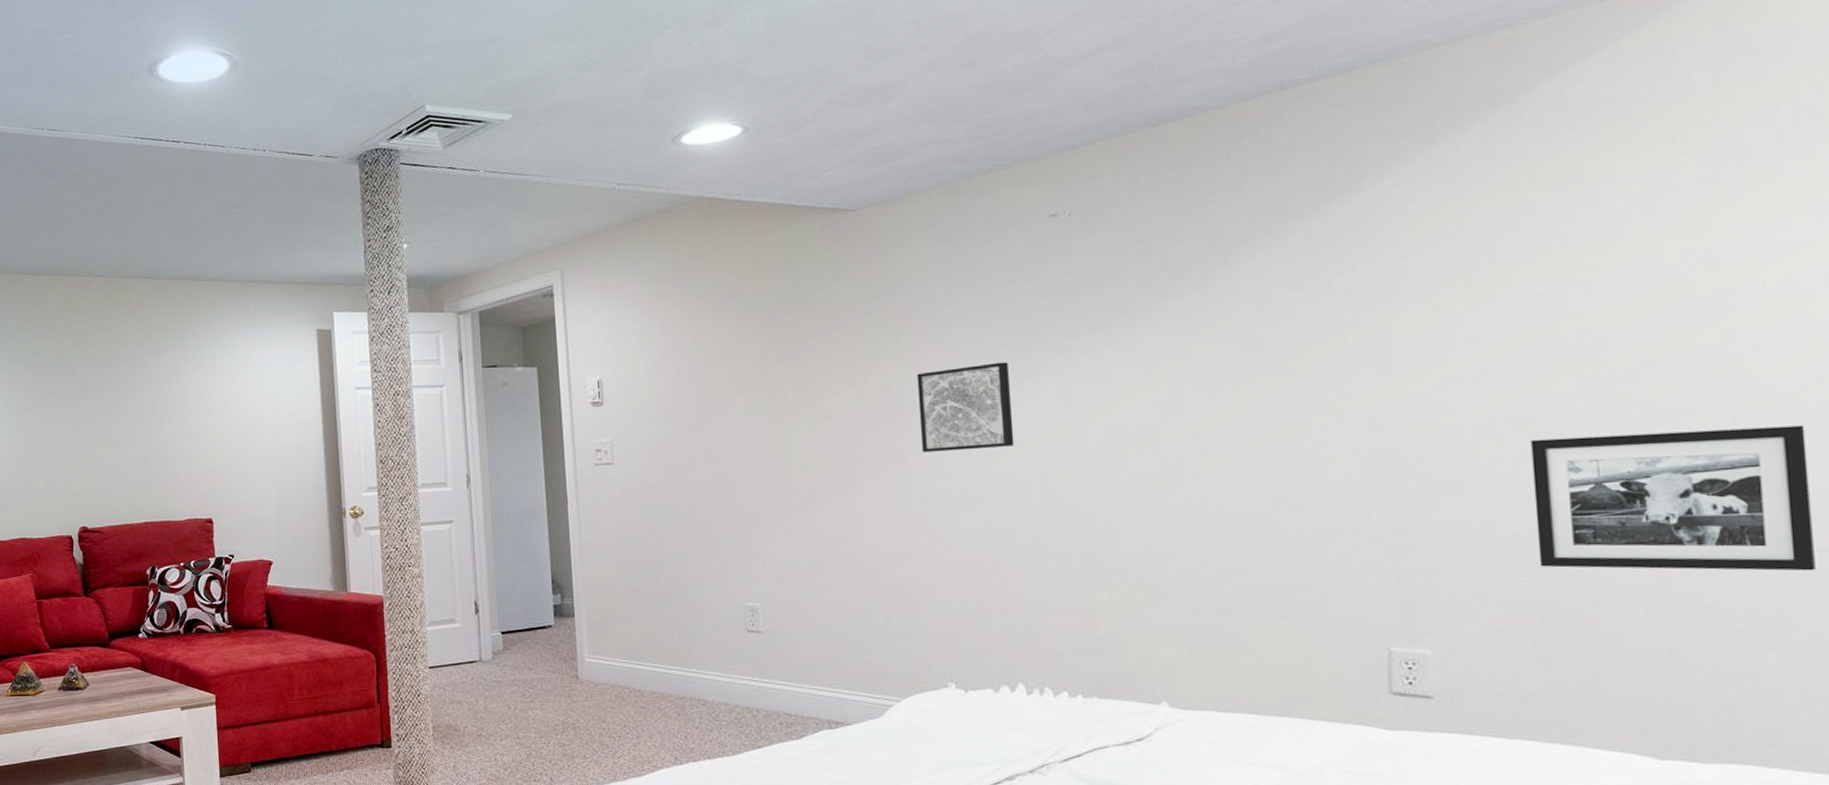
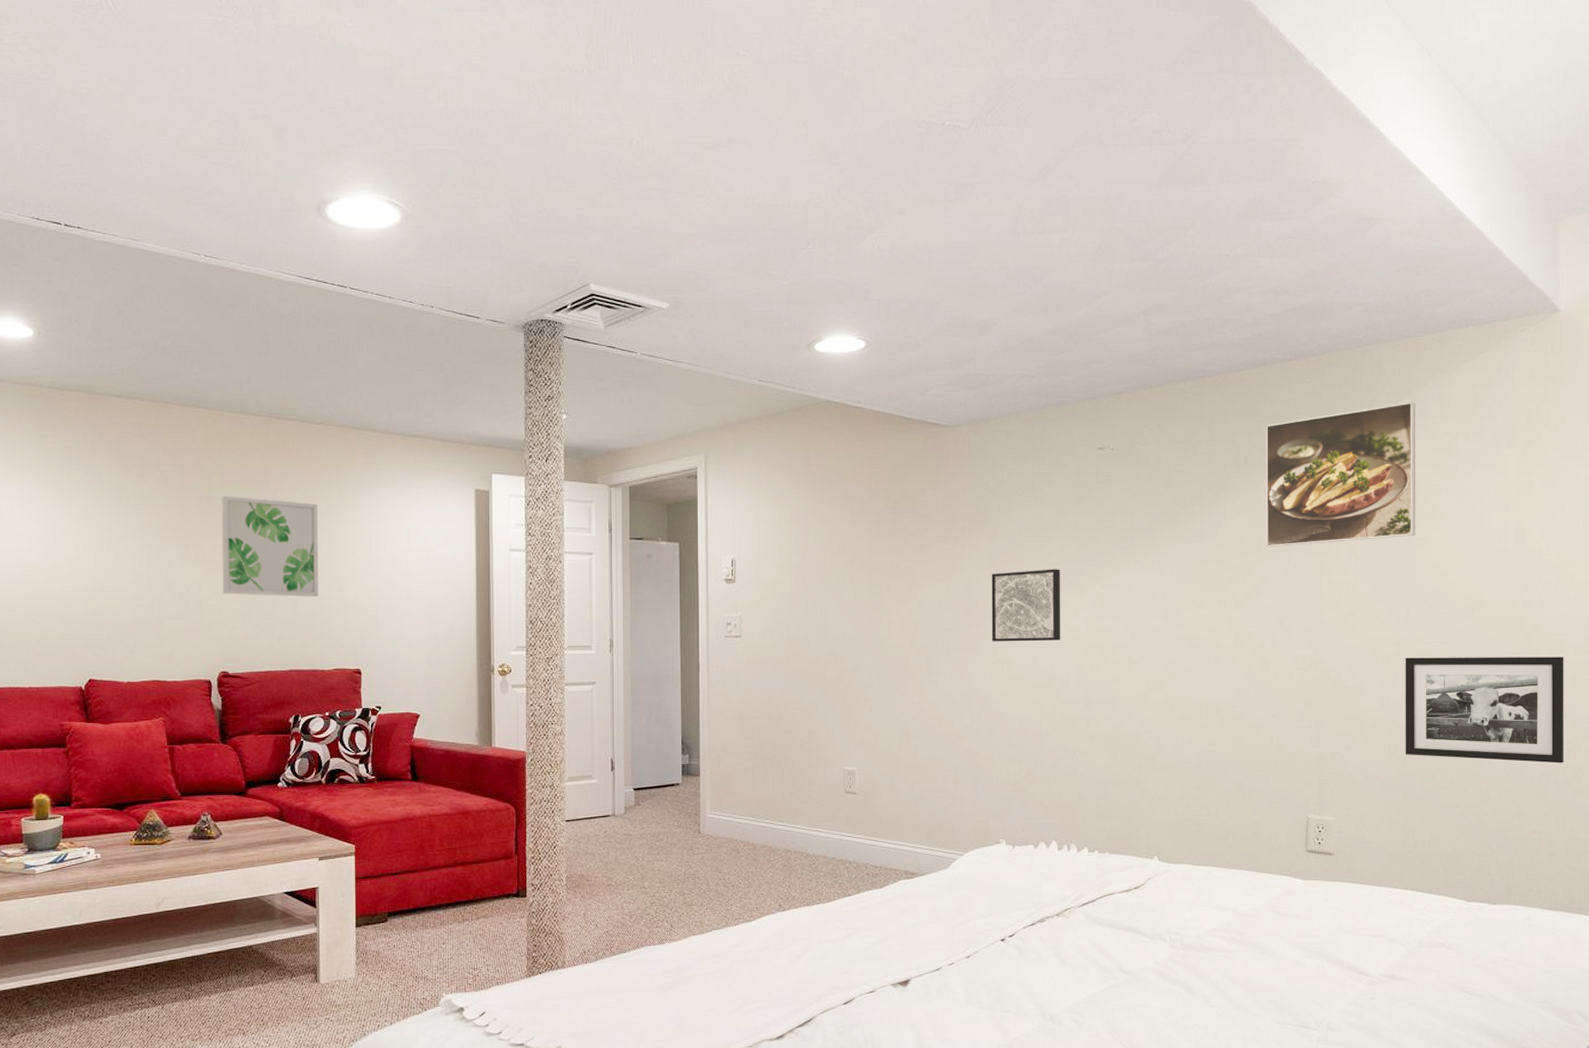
wall art: none [74,356,168,452] -> present [221,496,318,597]
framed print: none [1289,109,1536,314] -> present [1265,402,1416,548]

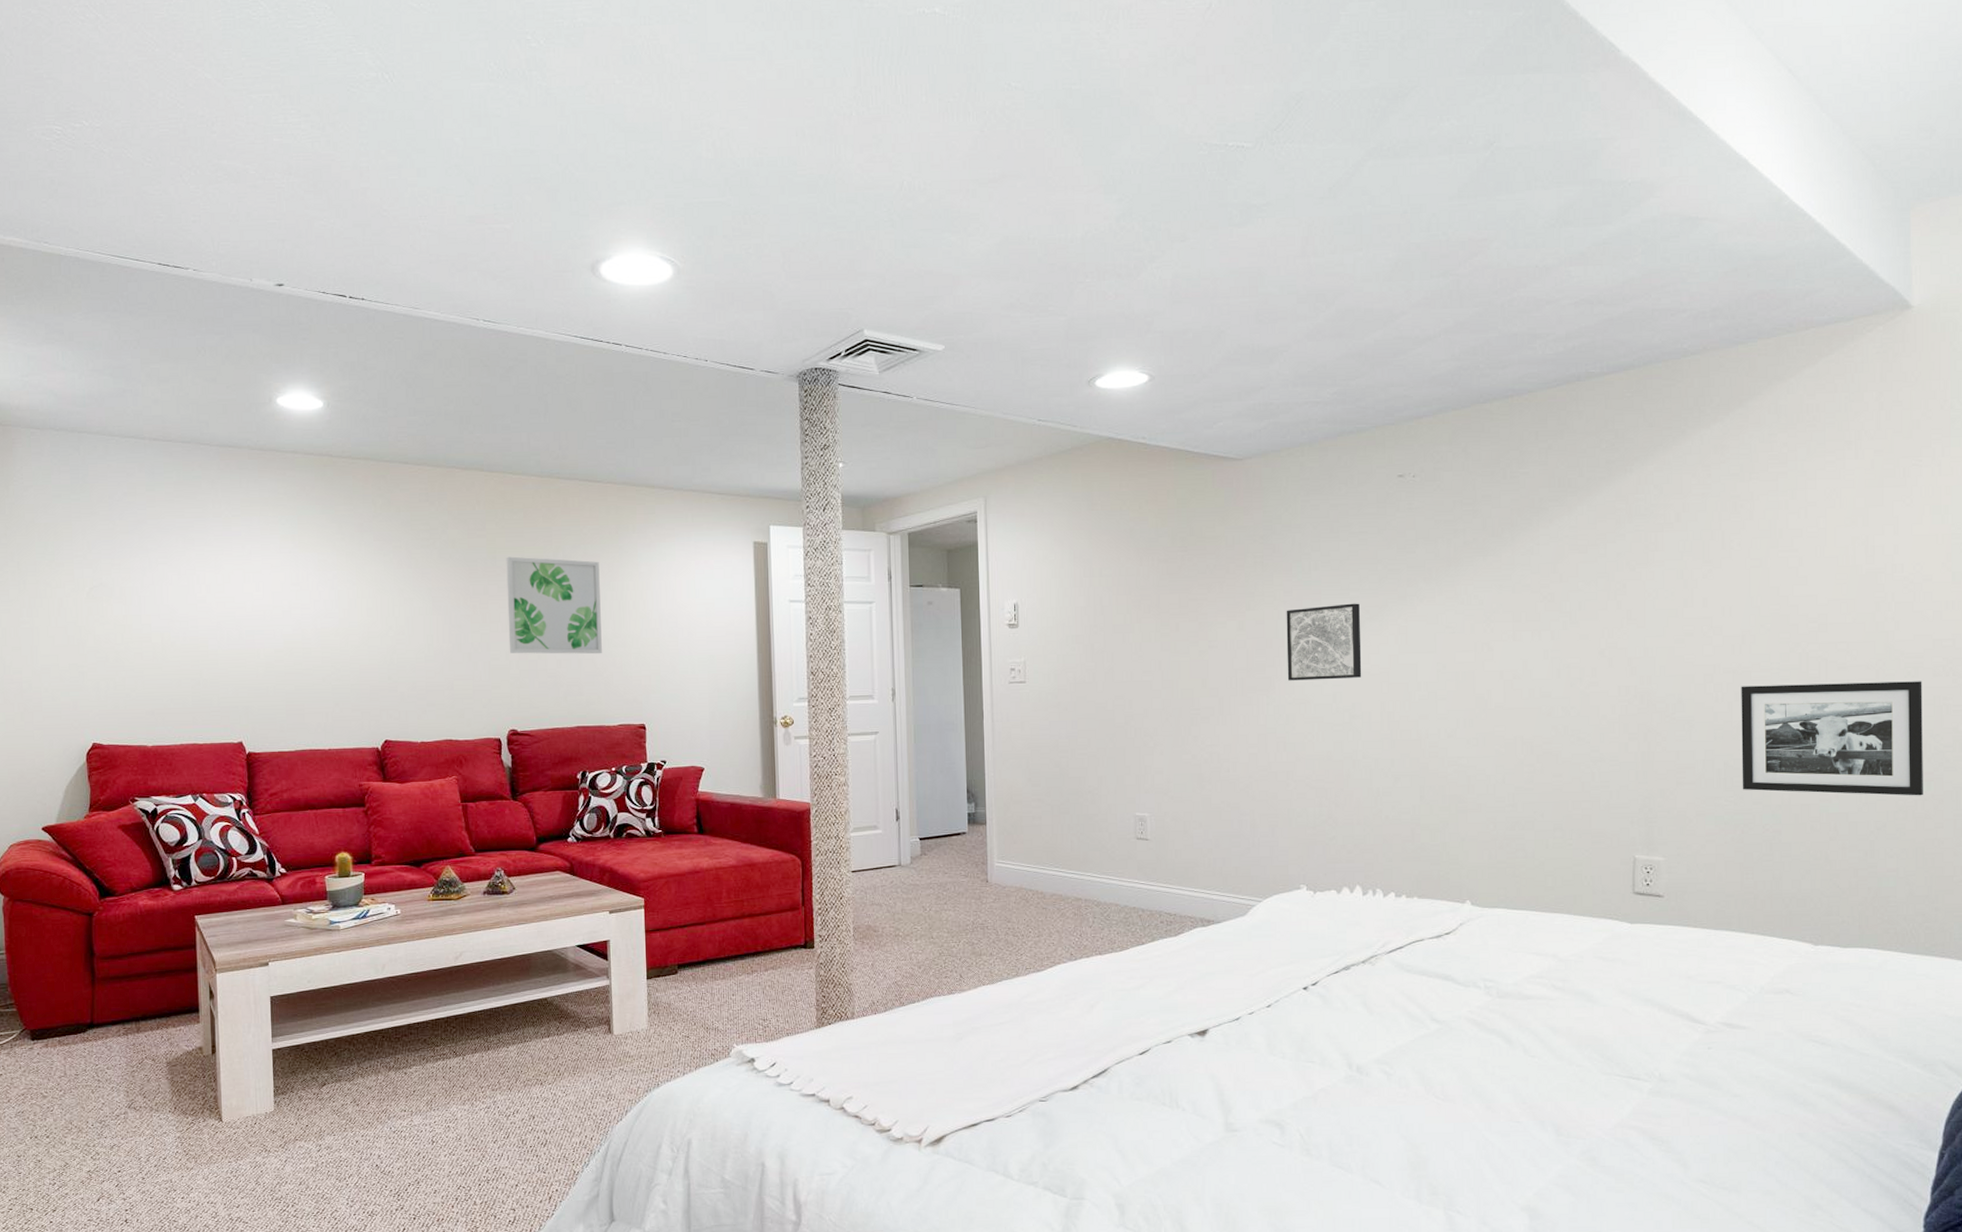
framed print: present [1265,402,1416,548] -> none [1581,413,1751,574]

